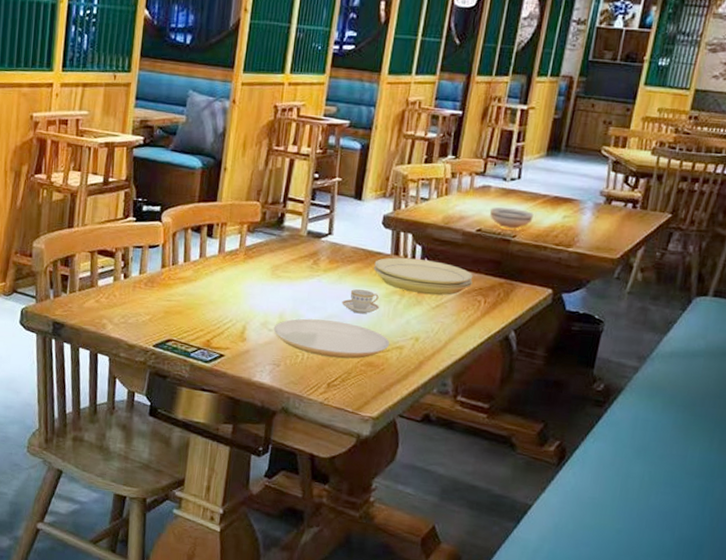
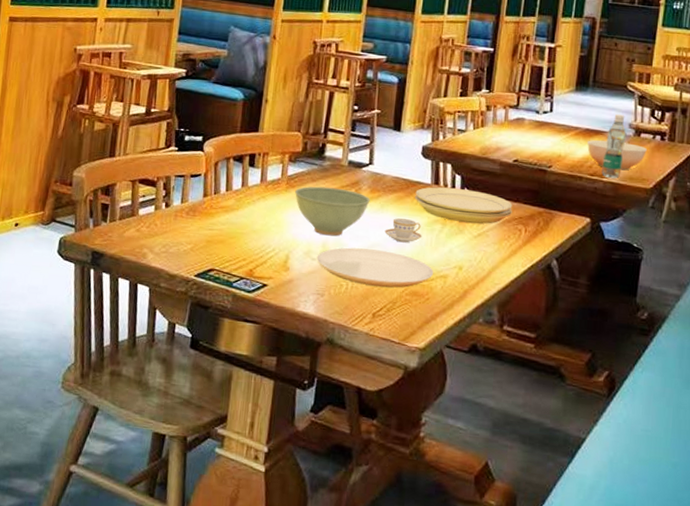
bowl: none [253,257,329,308] -> present [295,186,370,236]
bowl: present [490,207,534,229] -> none [525,139,568,160]
bowl: none [554,208,617,239] -> present [587,139,647,170]
bottle: none [567,181,597,250] -> present [601,114,627,180]

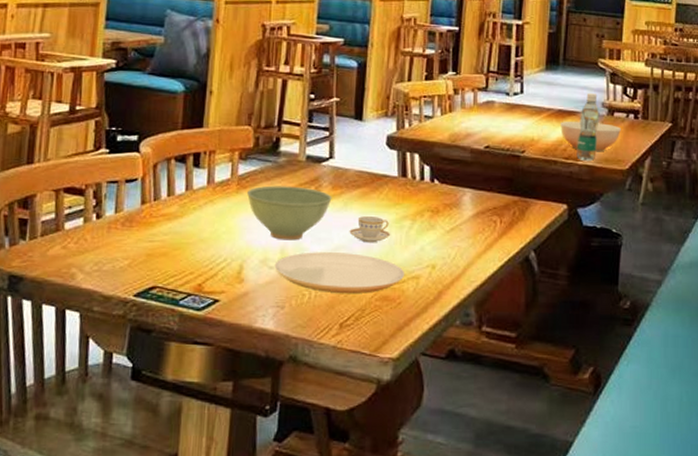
plate: present [415,187,513,224] -> none [381,179,486,217]

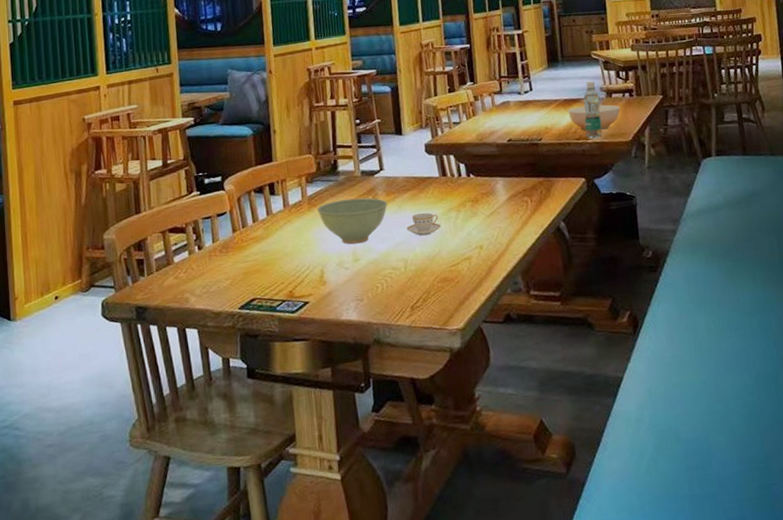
plate: present [274,252,405,294] -> none [349,246,459,282]

